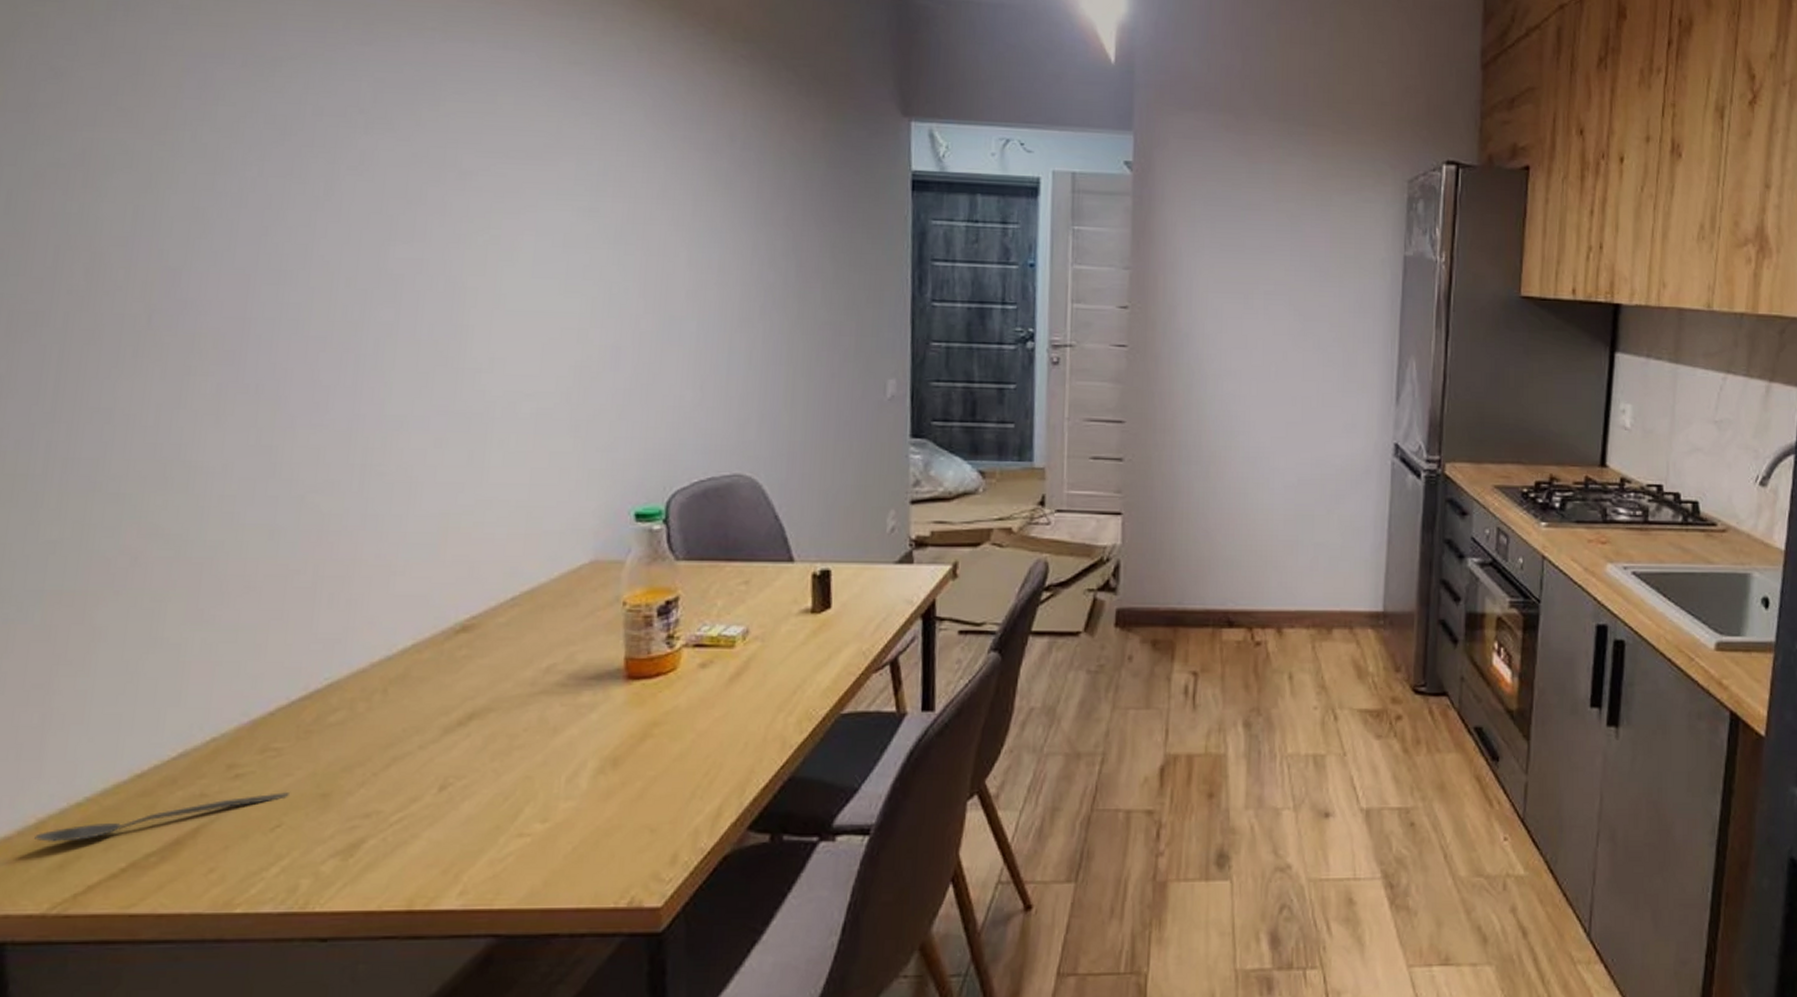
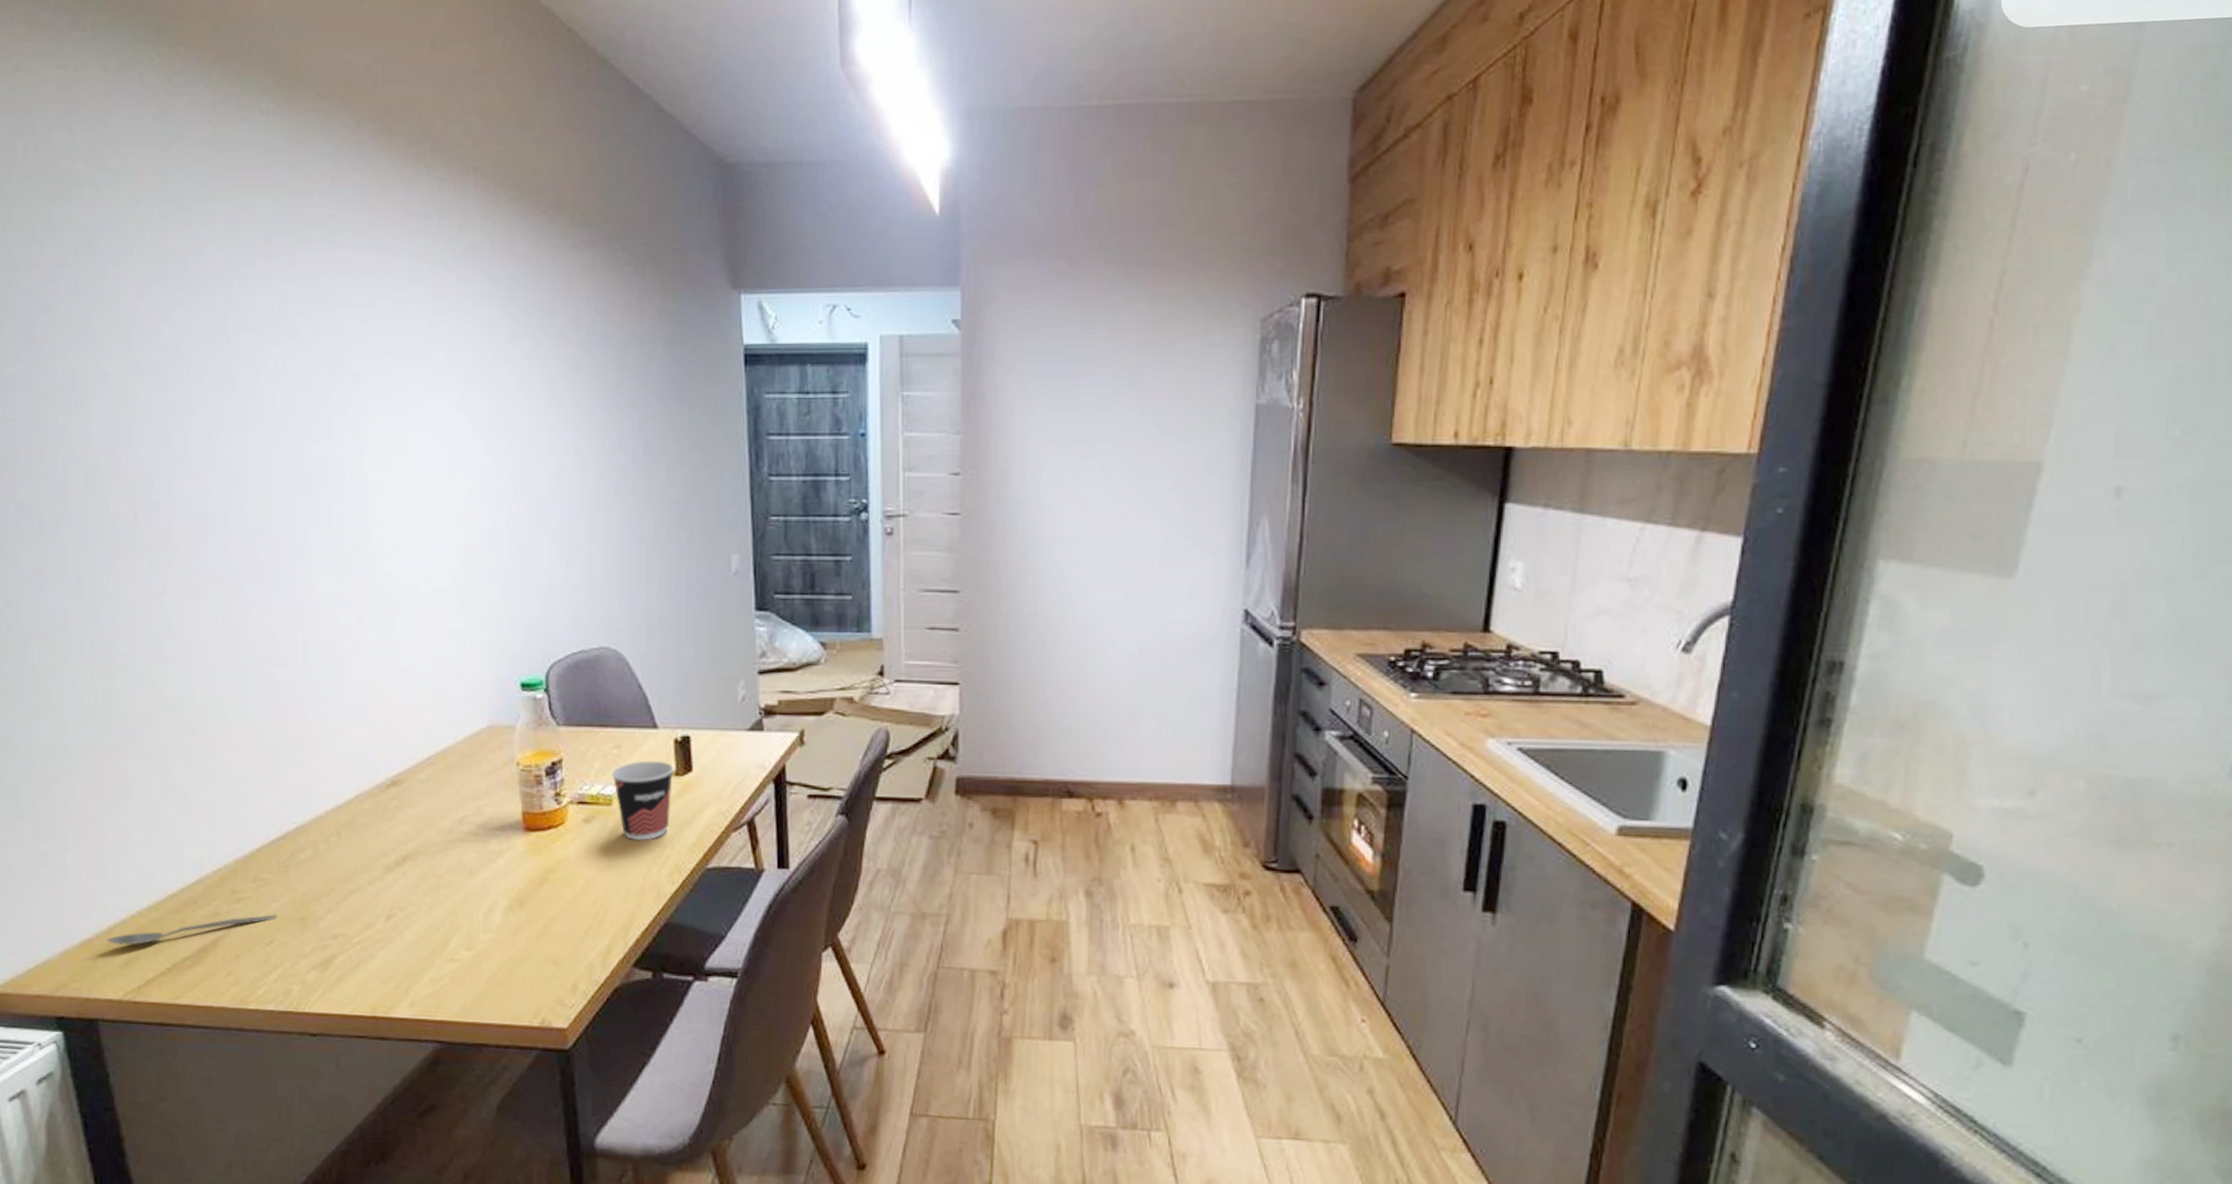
cup: none [736,597,811,687] -> present [611,760,675,842]

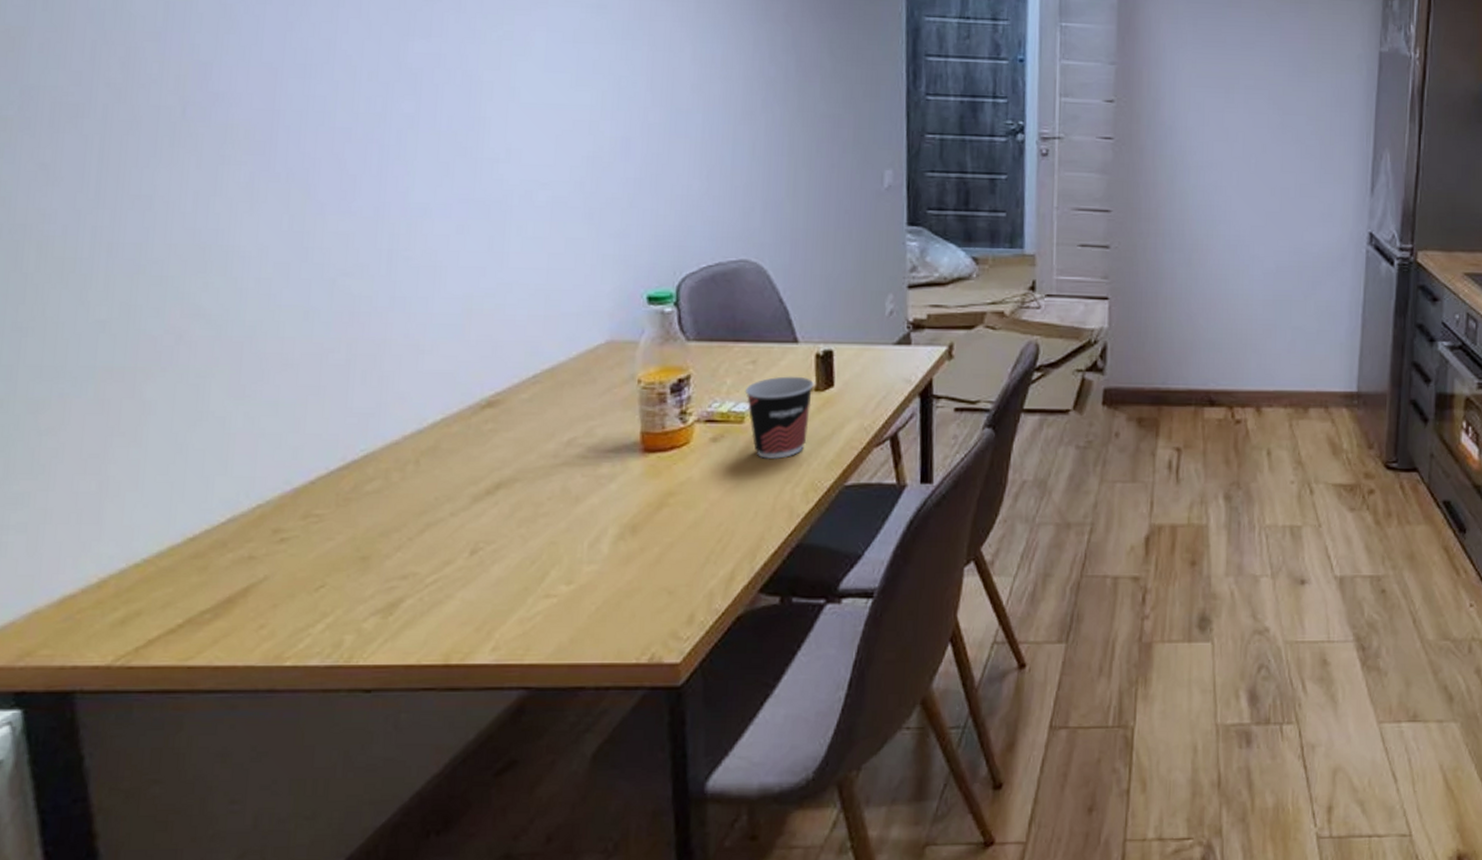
spoon: present [107,914,277,945] -> none [97,554,331,600]

